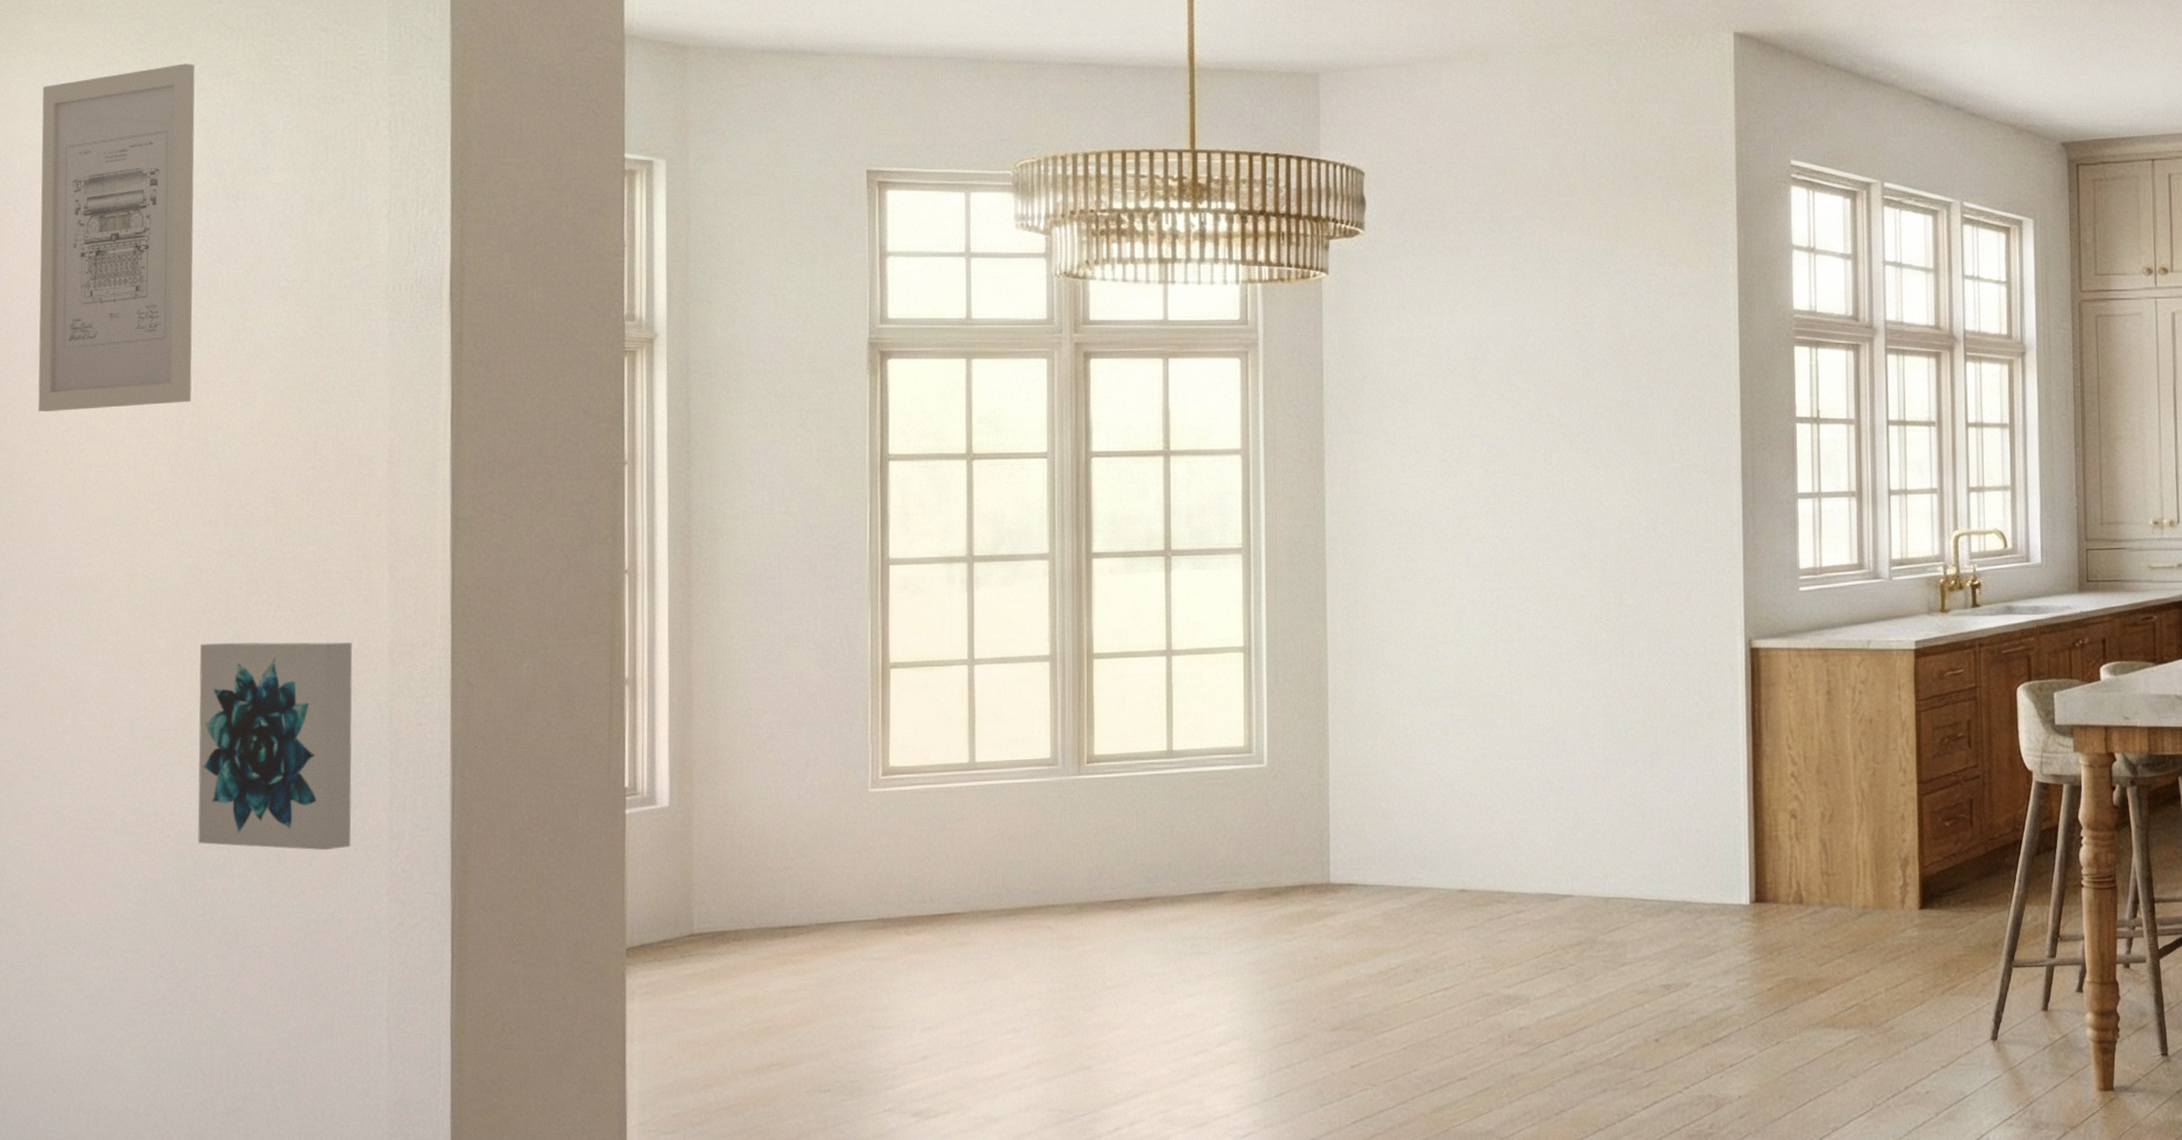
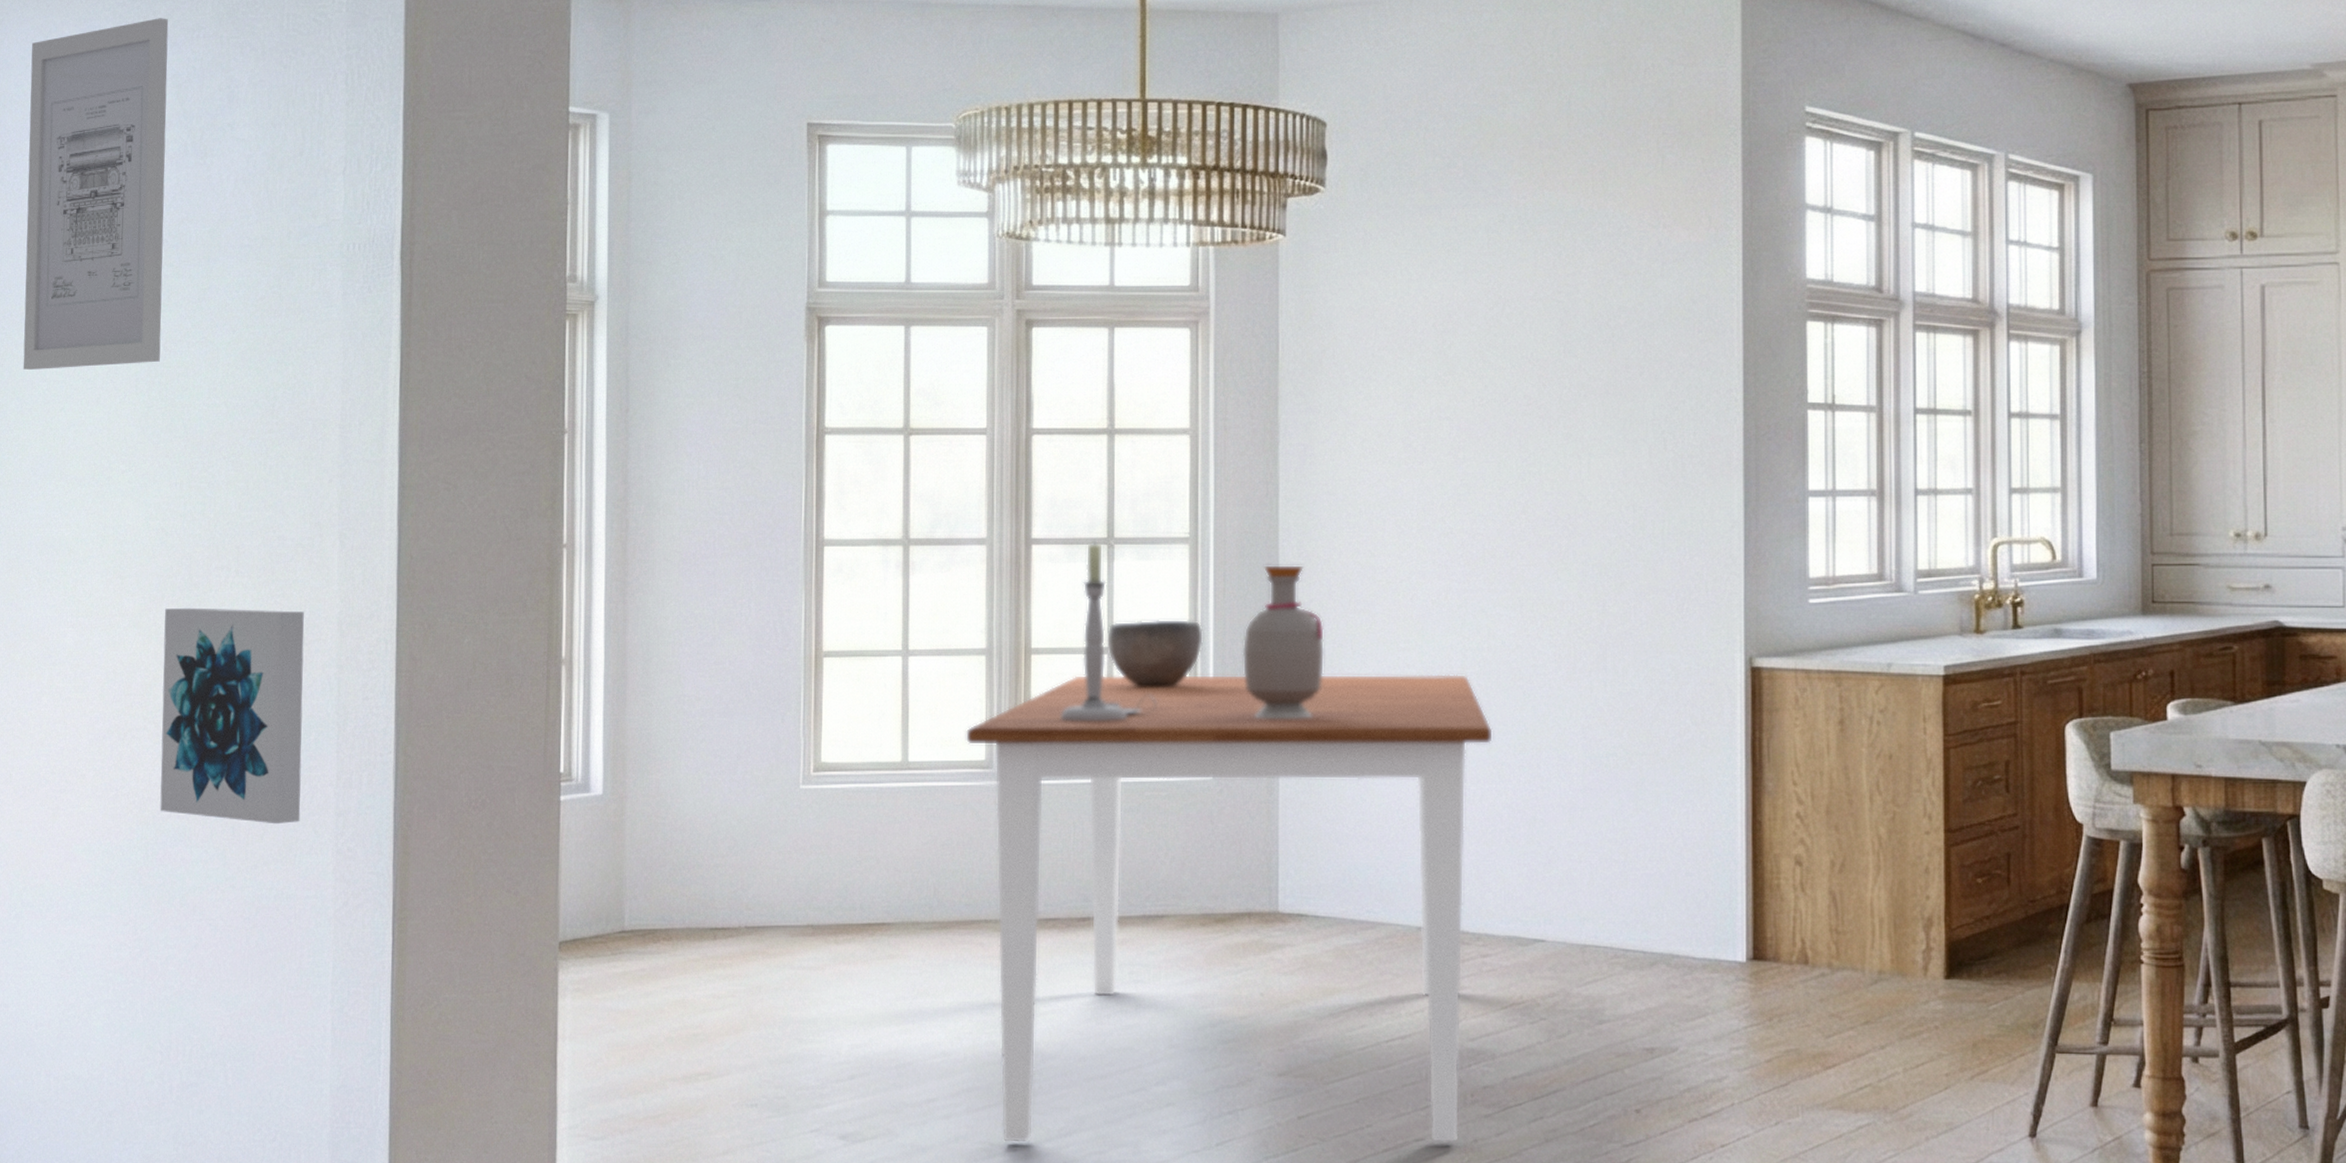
dining table: none [1030,663,1523,1109] -> present [965,674,1493,1144]
candlestick: none [1123,553,1214,719] -> present [1061,541,1157,722]
bowl: none [1165,622,1257,684] -> present [1106,619,1204,686]
bottle: none [1293,569,1370,710] -> present [1242,564,1325,719]

